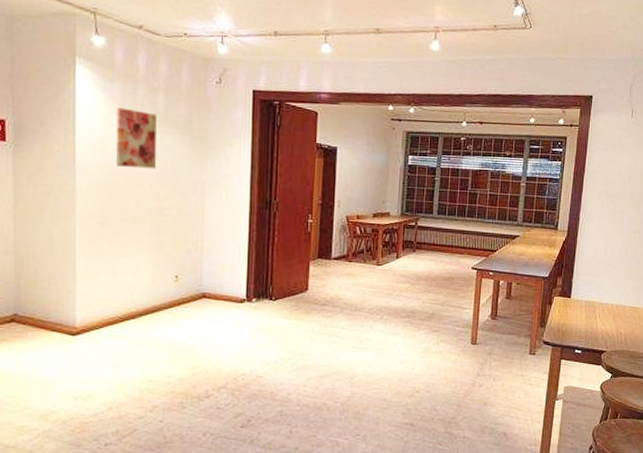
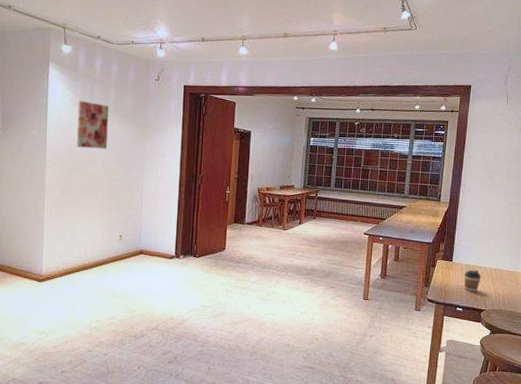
coffee cup: none [583,307,602,332] -> present [464,270,481,292]

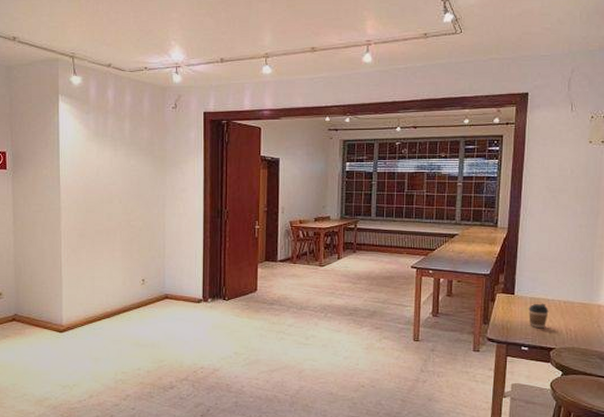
wall art: present [76,100,109,149] -> none [91,135,125,187]

